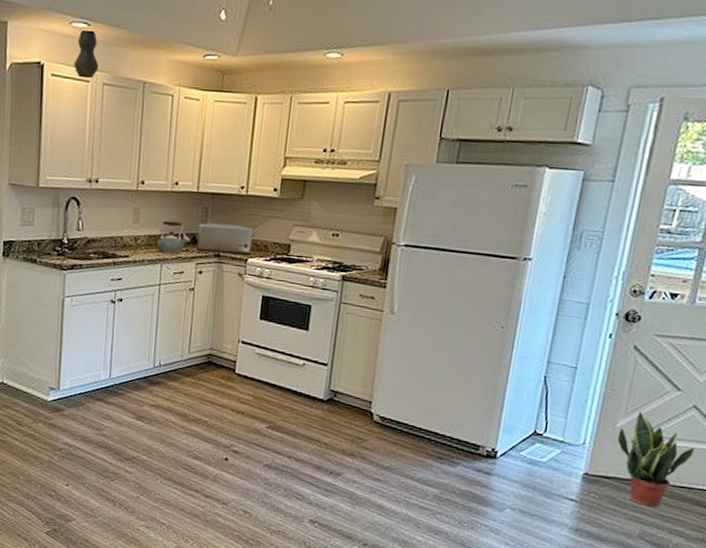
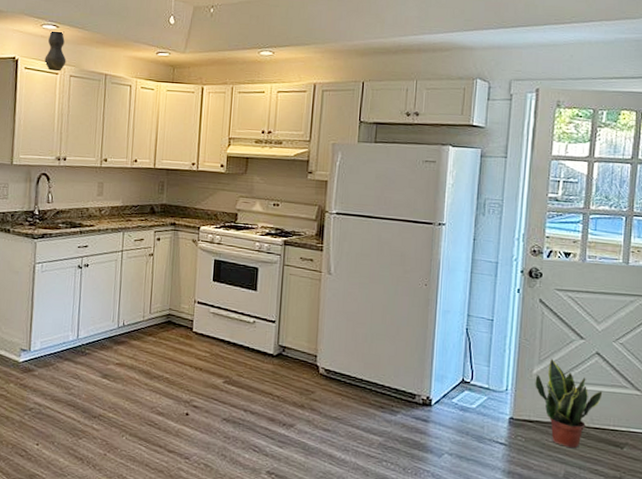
kettle: present [156,220,190,255] -> none [119,193,148,224]
toaster: present [195,222,256,255] -> none [153,194,206,224]

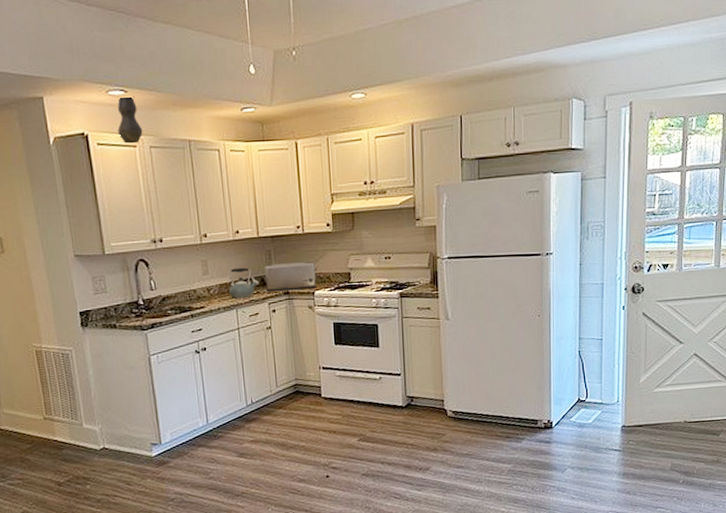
kettle: none [119,193,148,224] -> present [229,267,259,299]
toaster: none [153,194,206,224] -> present [265,261,318,292]
potted plant: present [535,358,603,448] -> none [642,365,701,443]

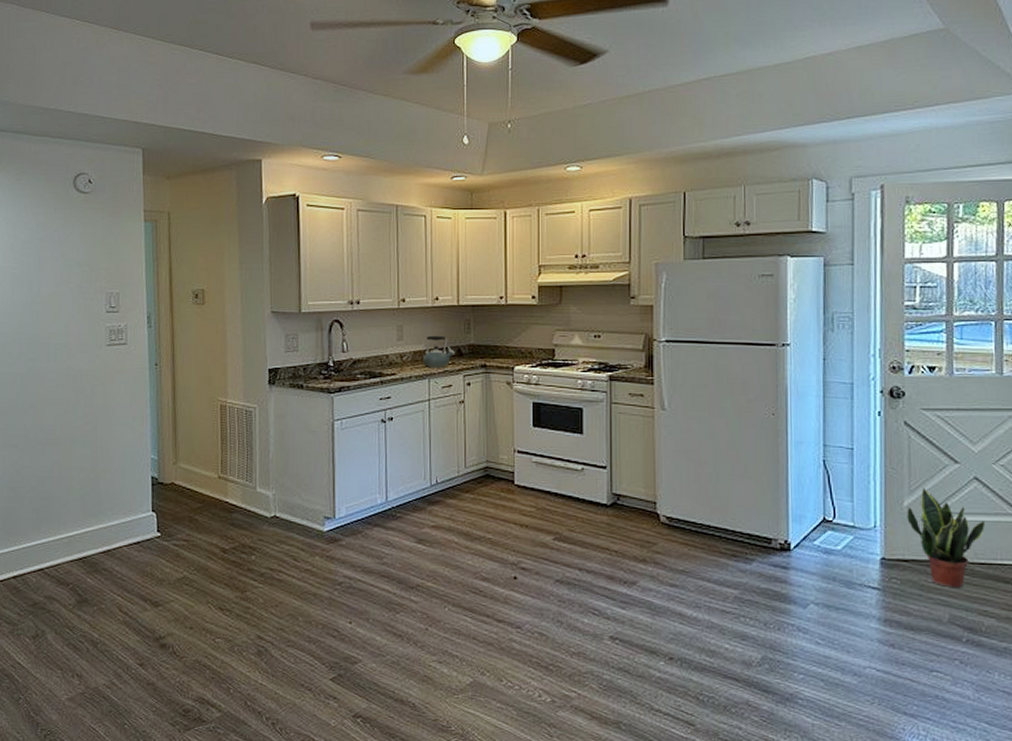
vase: present [117,96,143,144] -> none [328,162,352,206]
toaster: present [265,261,318,292] -> none [461,333,519,364]
potted plant: none [642,365,701,443] -> present [907,487,986,587]

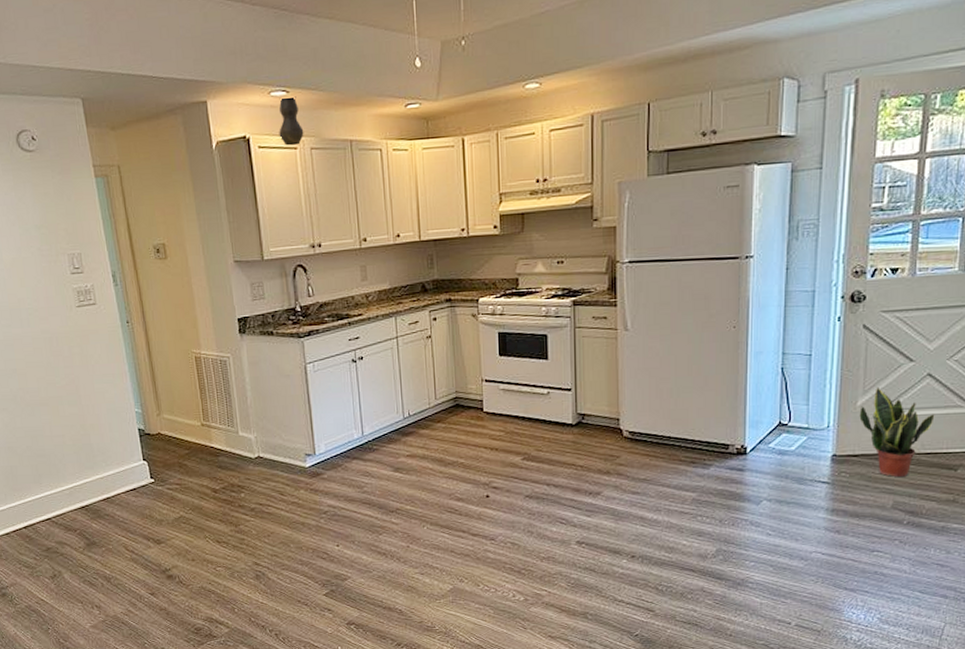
vase: none [328,162,352,206] -> present [279,96,304,146]
kettle: present [423,335,455,369] -> none [388,273,419,307]

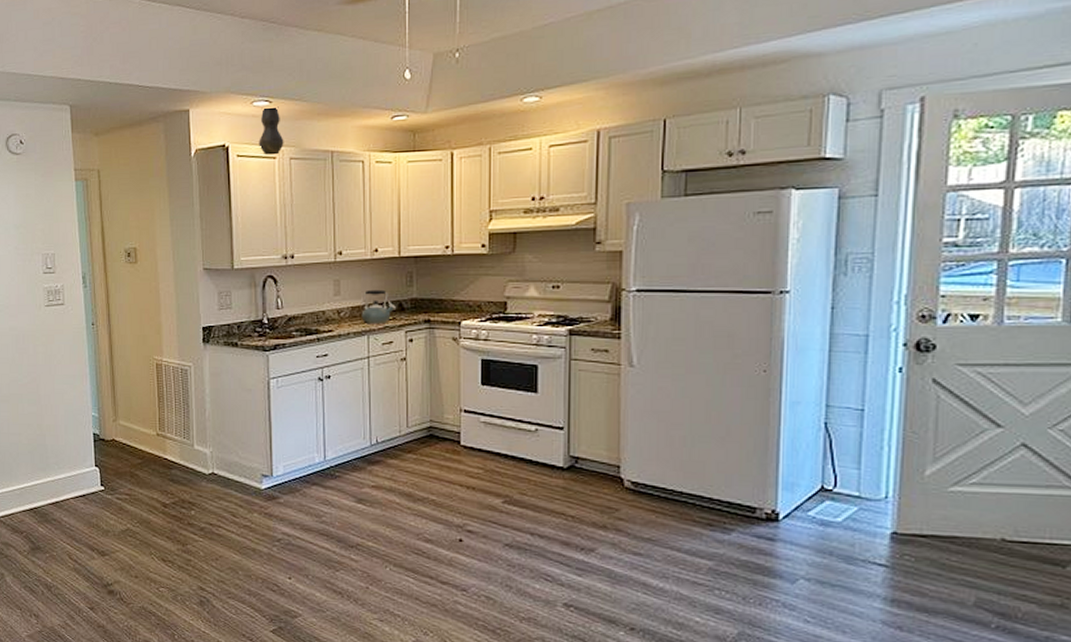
kettle: none [388,273,419,307] -> present [361,289,396,325]
potted plant: present [859,386,935,477] -> none [928,454,1033,568]

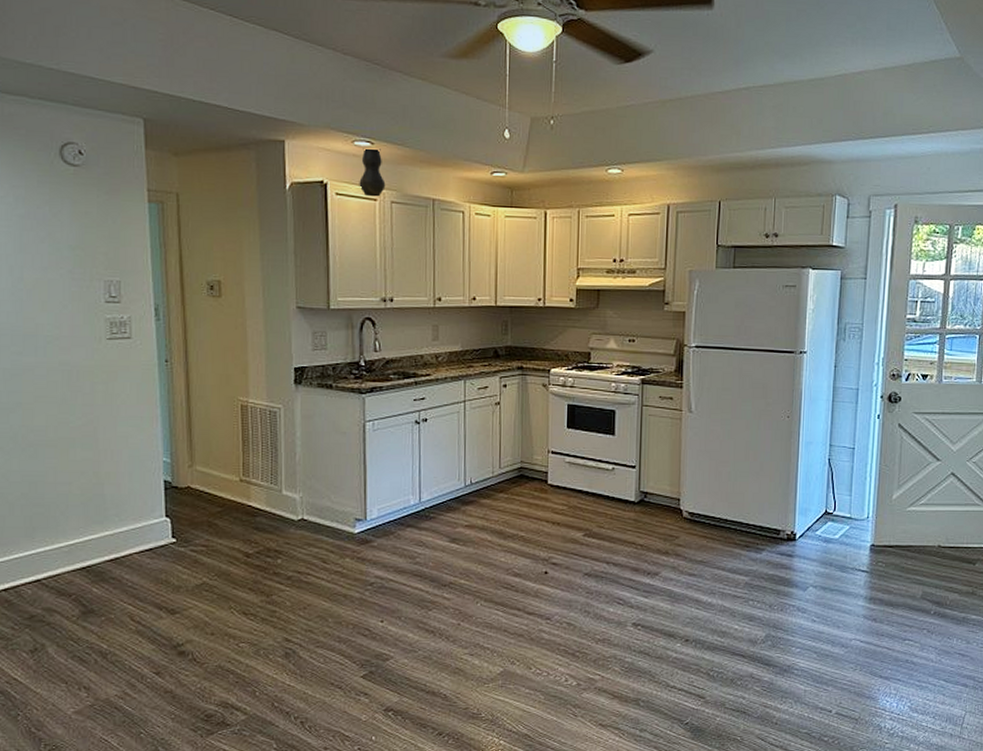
kettle: present [361,289,396,325] -> none [458,336,491,370]

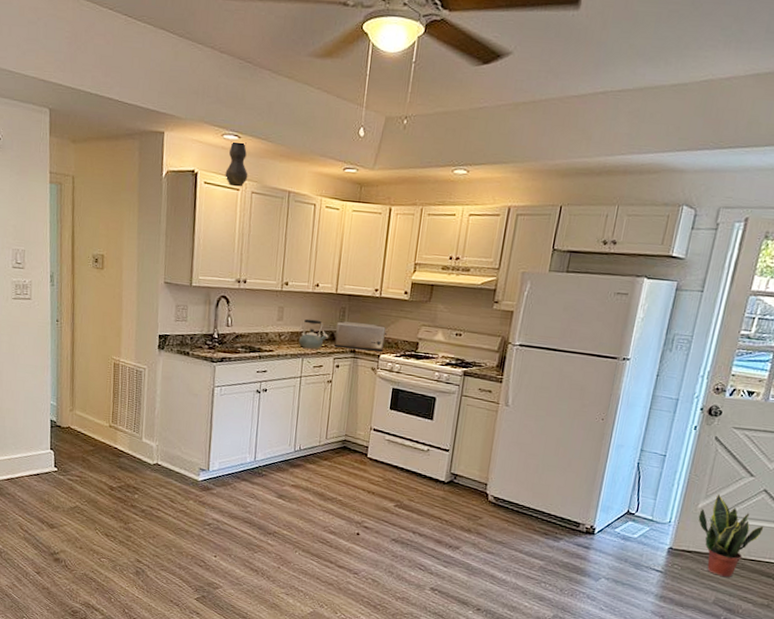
kettle: none [458,336,491,370] -> present [298,319,328,350]
toaster: none [498,335,556,366] -> present [333,321,388,352]
potted plant: none [894,482,957,568] -> present [698,493,764,577]

